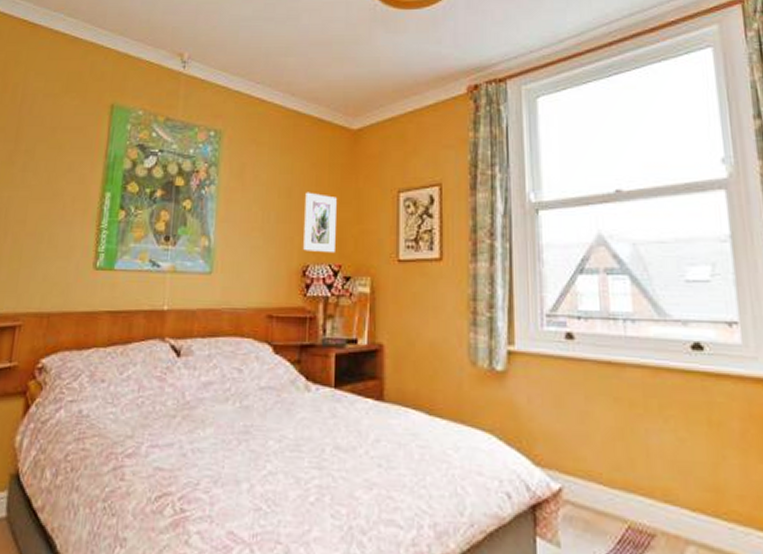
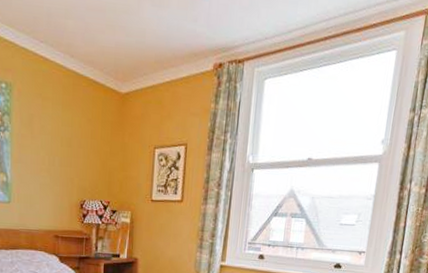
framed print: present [302,192,337,254] -> none [80,142,107,193]

